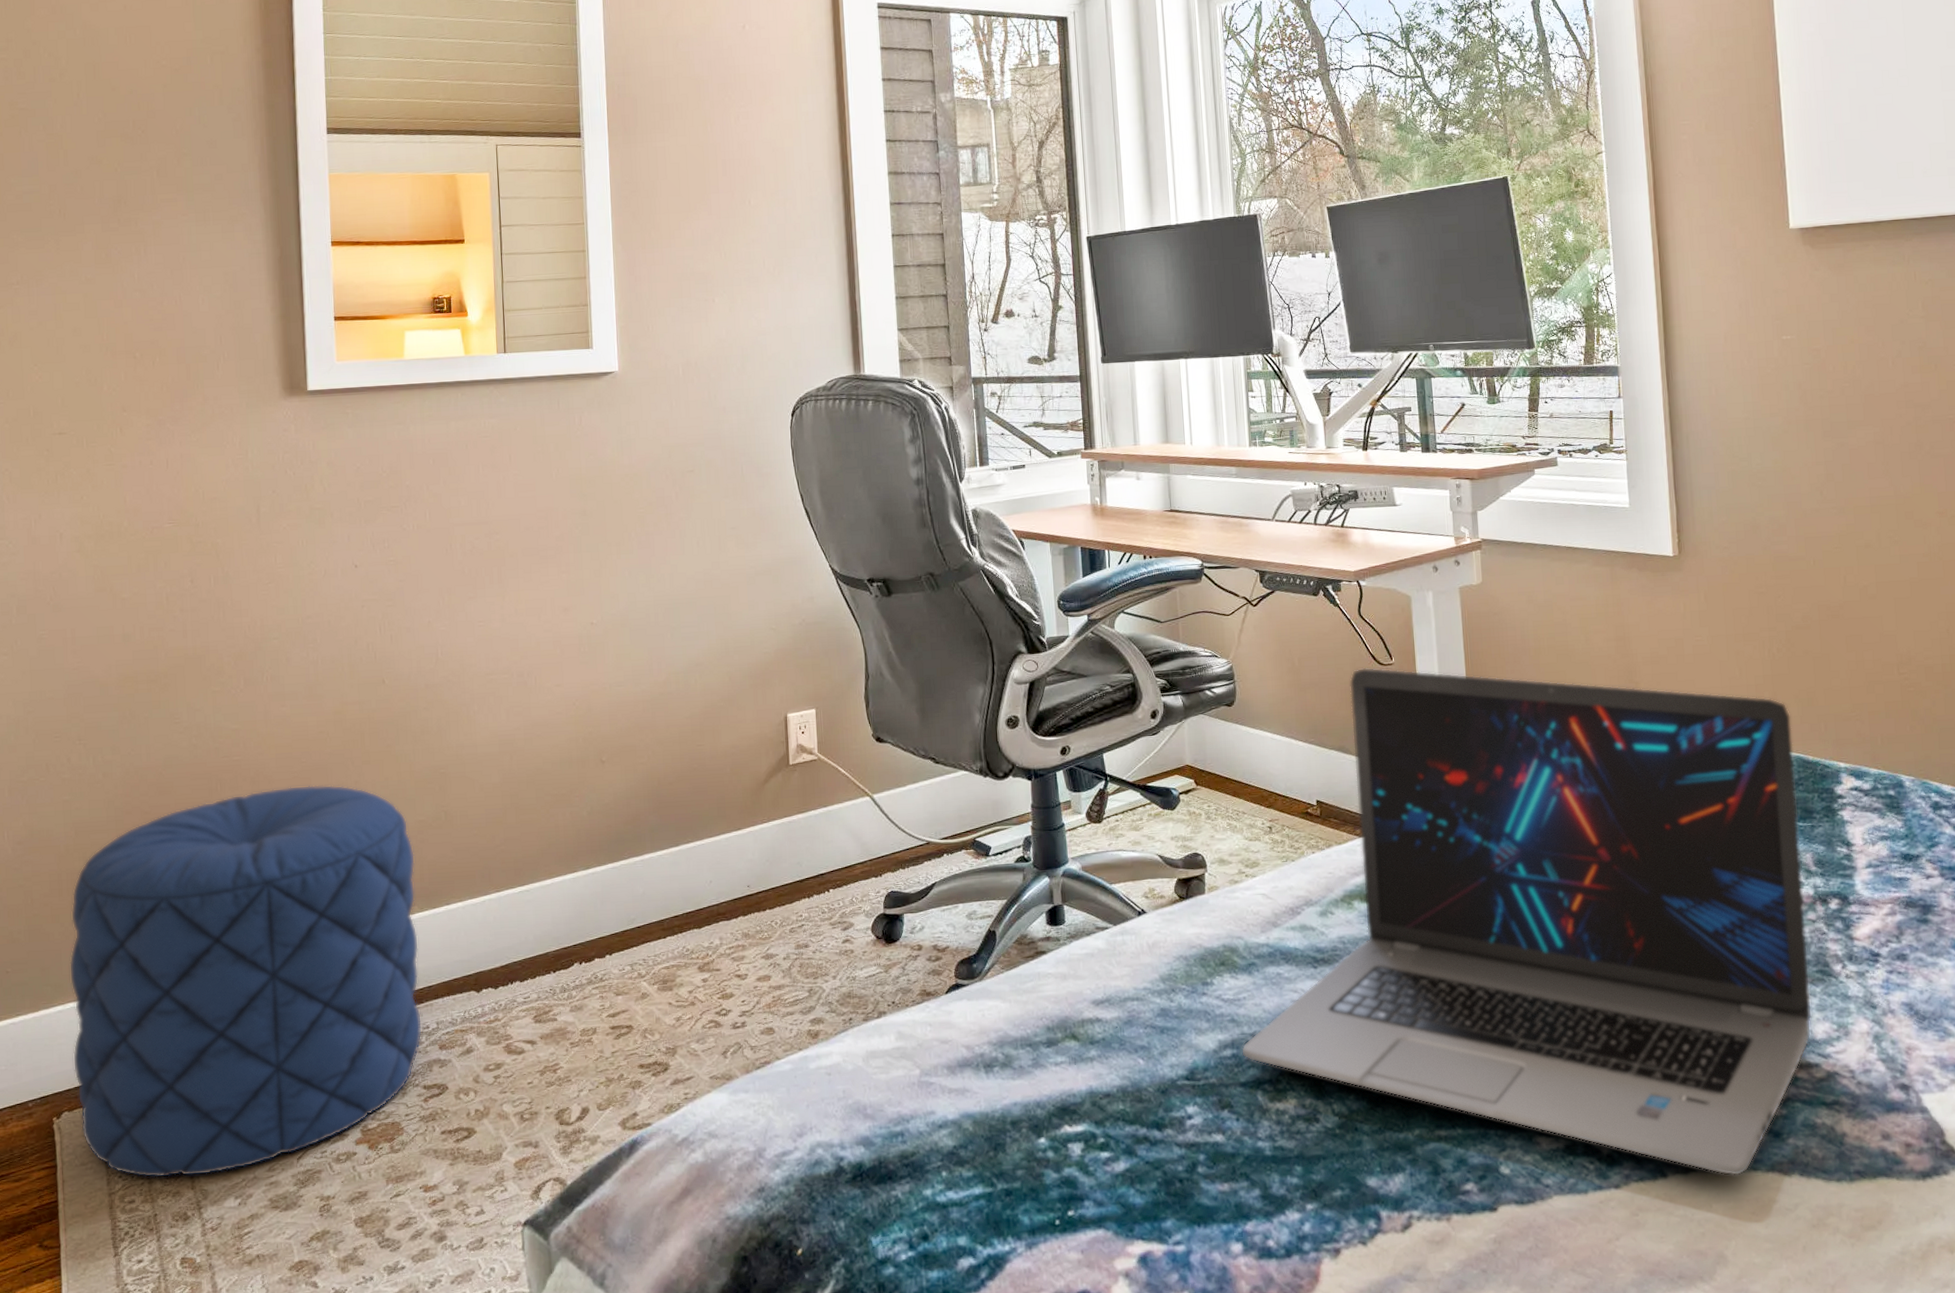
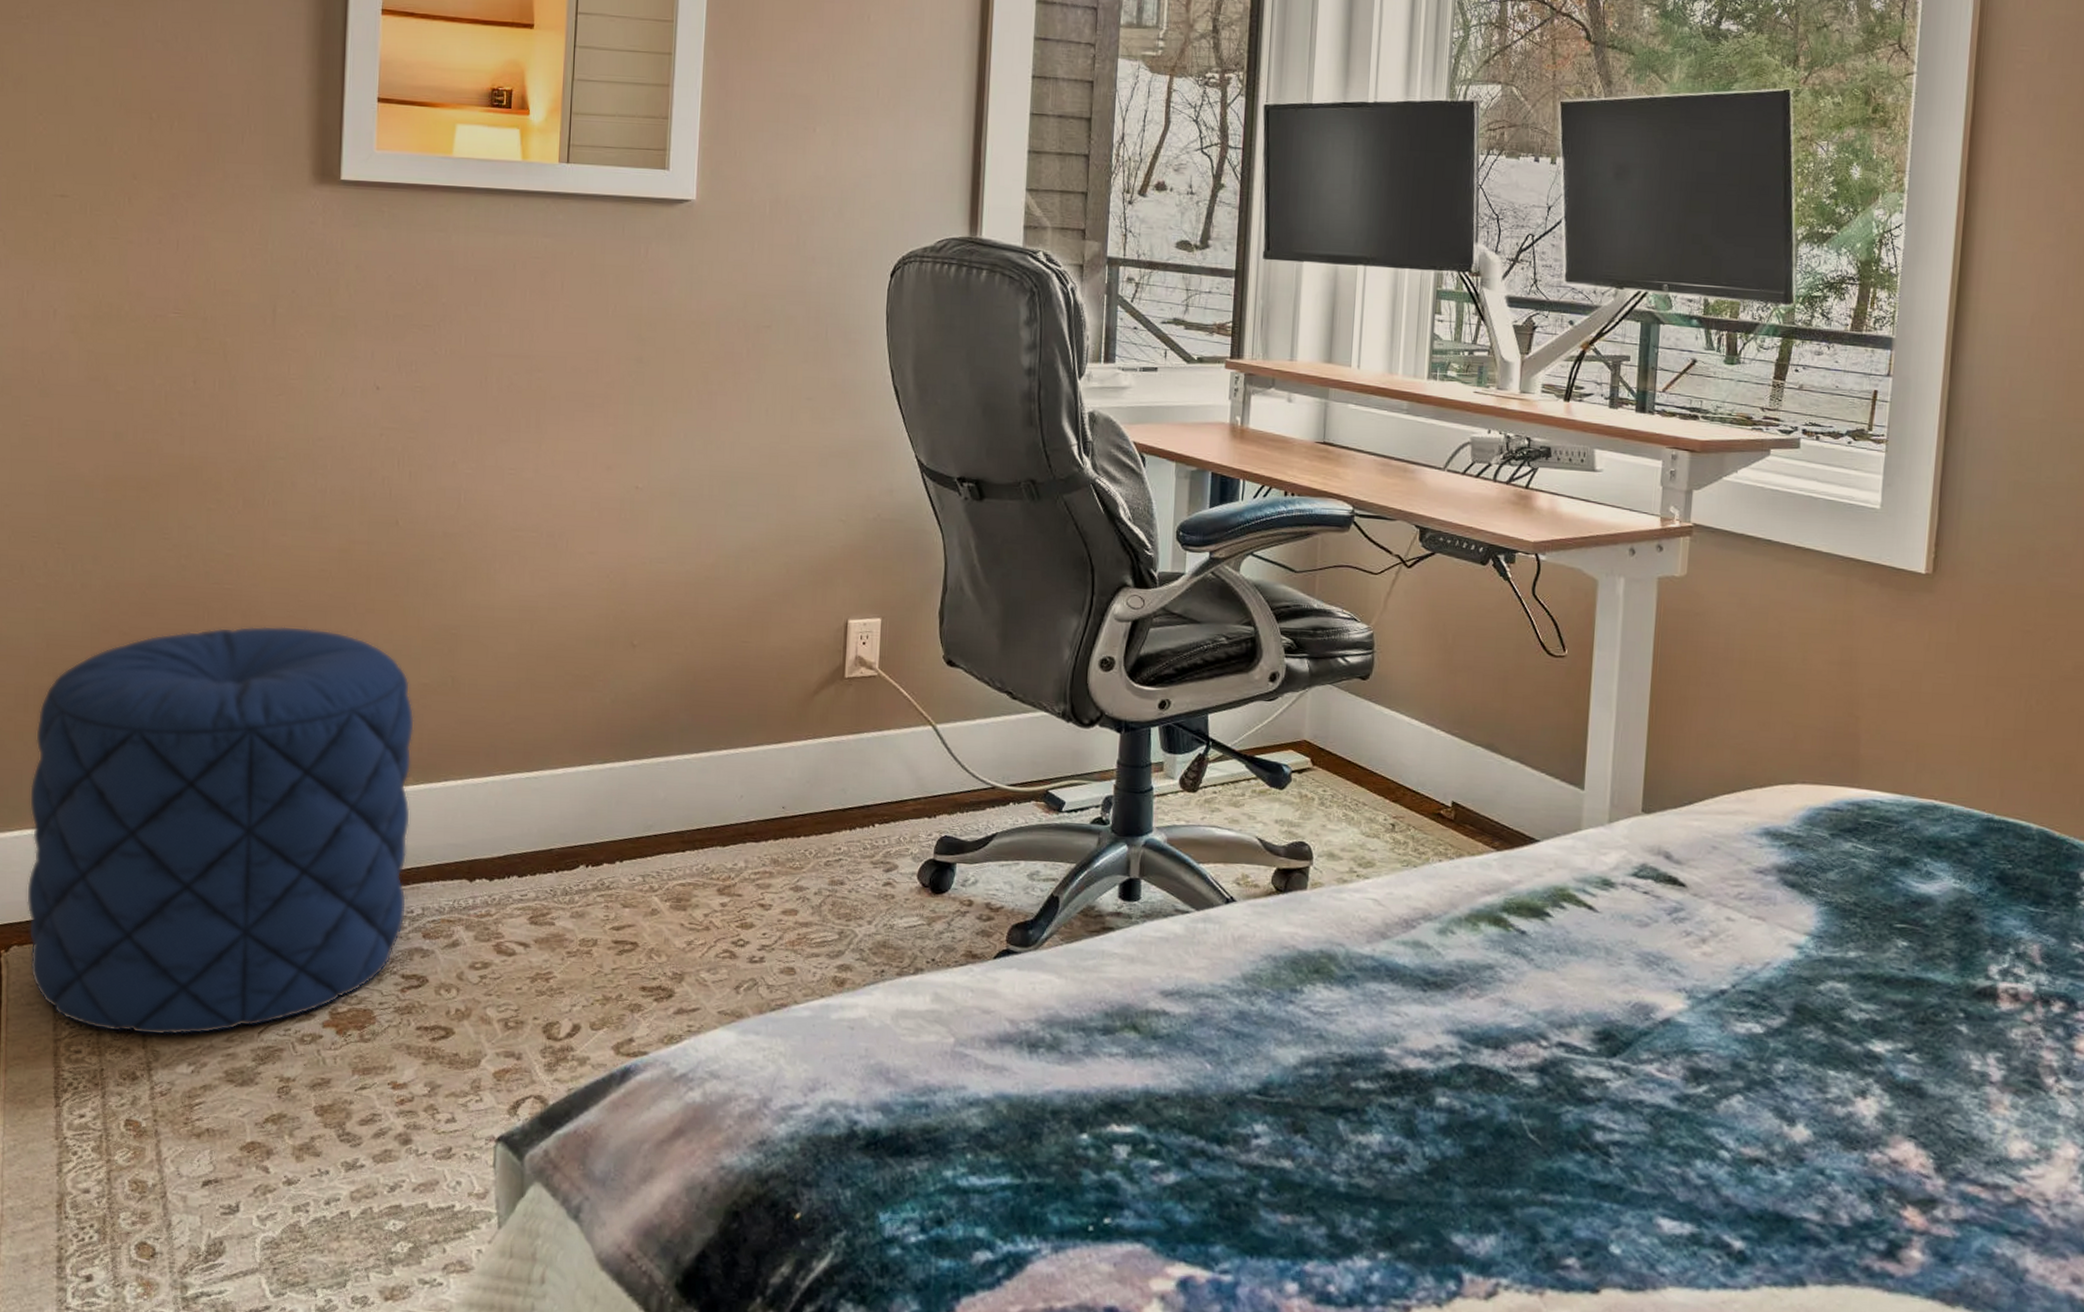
laptop: present [1241,667,1813,1176] -> none [1326,655,2041,1298]

